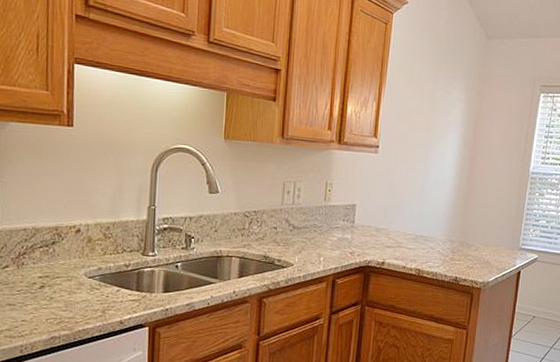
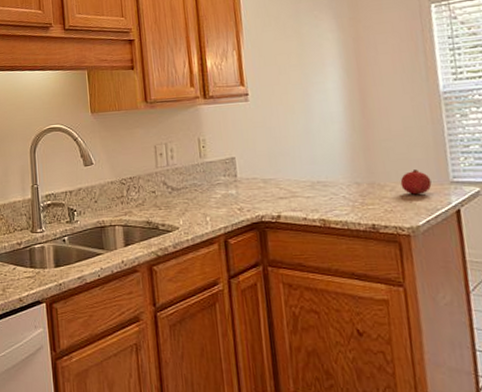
fruit: none [483,235,506,256] -> present [400,170,432,195]

